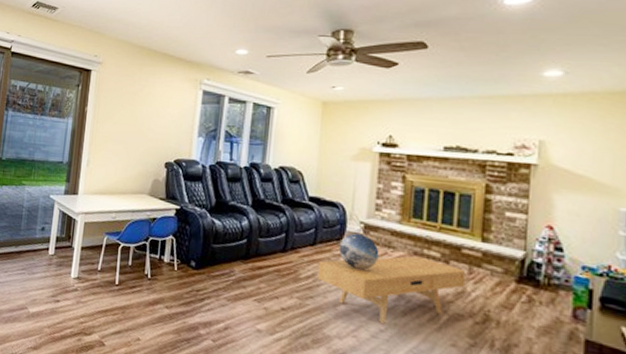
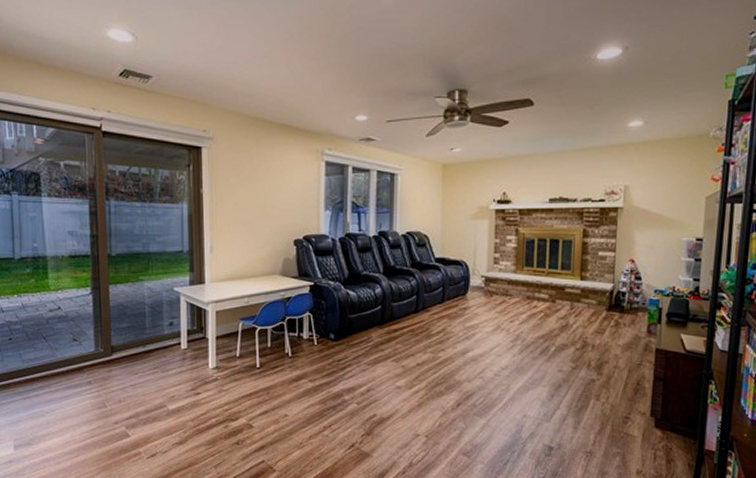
tv console: present [317,256,465,325] -> none [447,300,568,363]
decorative sphere: present [338,233,379,270] -> none [464,287,499,318]

